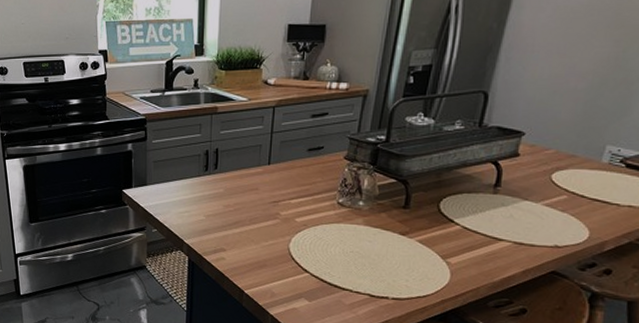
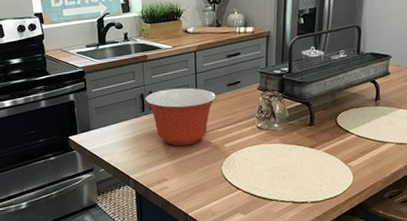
mixing bowl: none [210,148,293,215] -> present [145,88,216,146]

